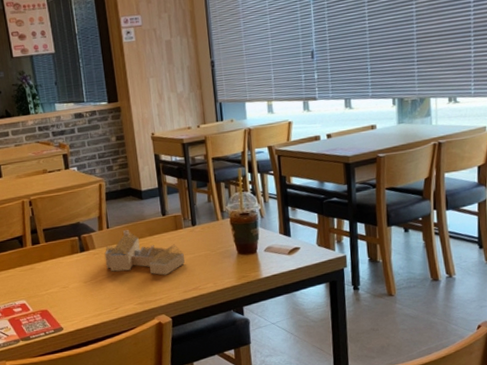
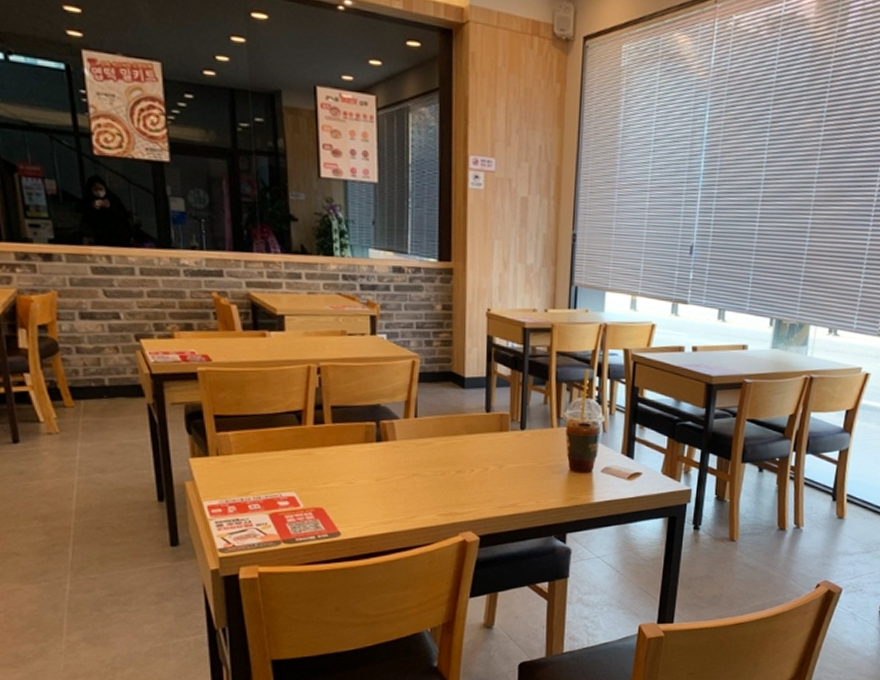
house frame: present [104,230,185,275] -> none [406,423,505,484]

